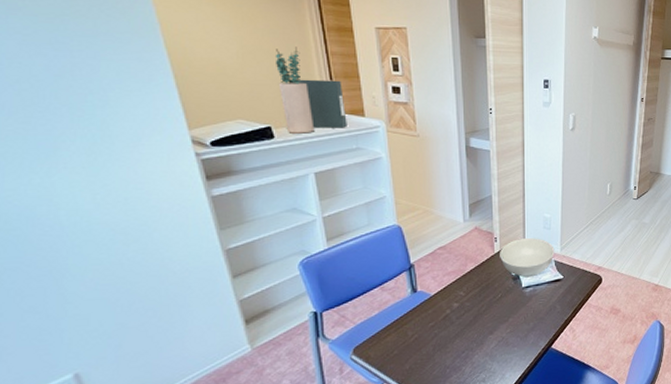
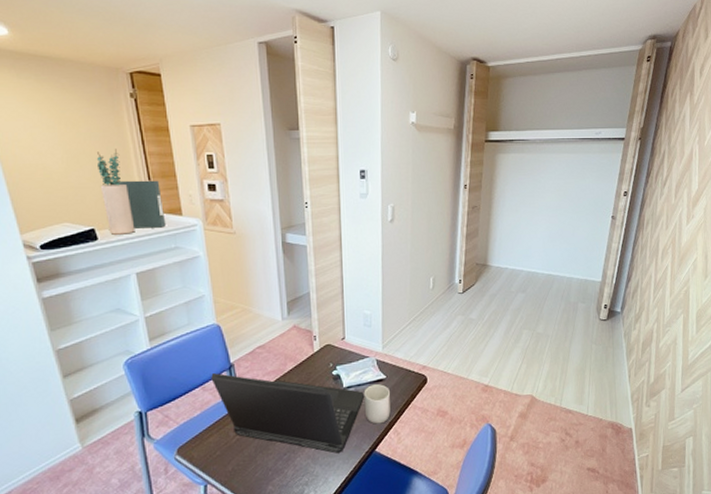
laptop computer: none [390,273,542,351] -> present [211,373,364,453]
bowl: present [500,238,555,278] -> none [319,336,376,378]
mug: none [542,284,568,322] -> present [364,384,391,424]

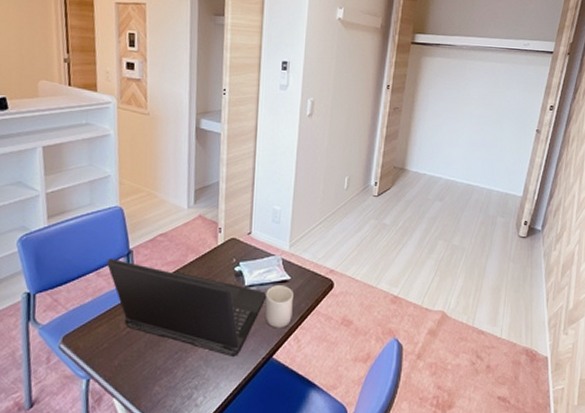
vase: present [96,149,135,235] -> none [17,19,48,106]
binder: present [112,180,166,229] -> none [29,51,80,102]

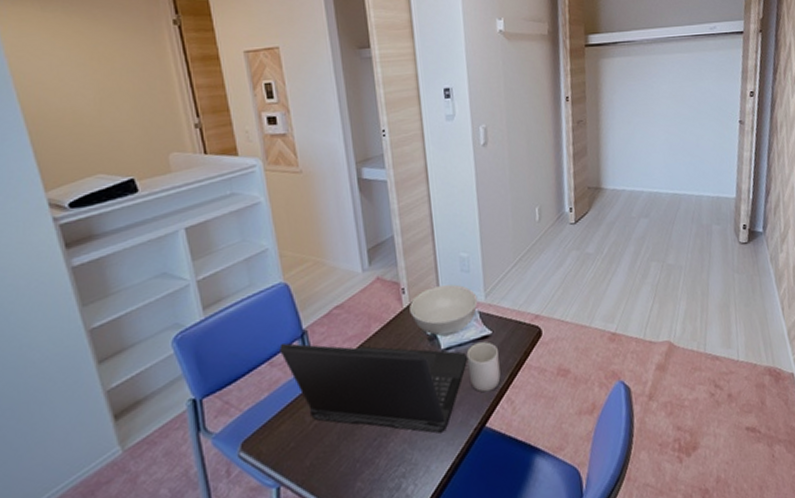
bowl: none [223,231,283,275] -> present [409,284,478,337]

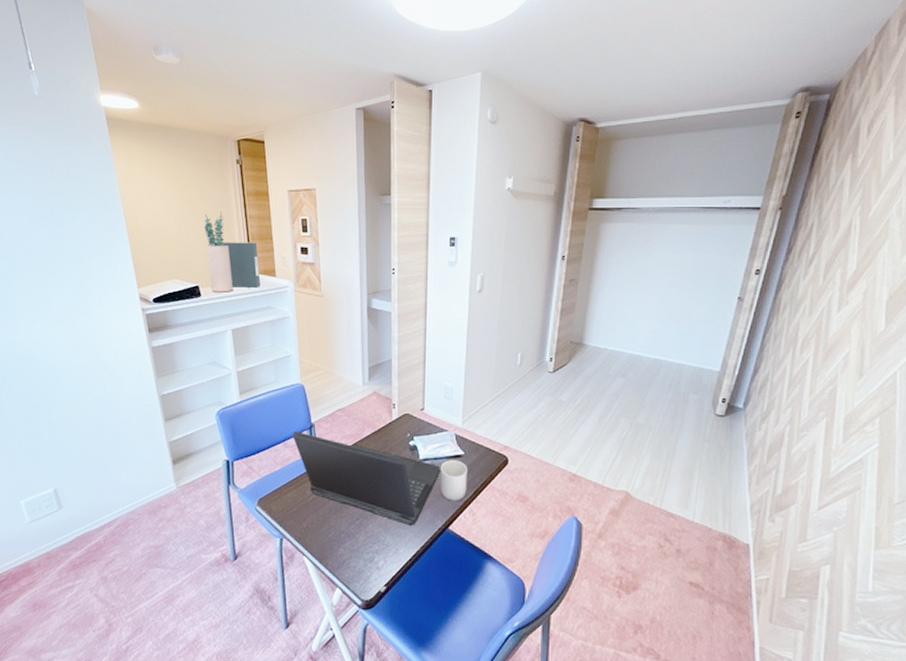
vase: none [135,84,183,184] -> present [204,212,234,292]
binder: none [154,116,219,175] -> present [216,242,261,288]
bowl: present [409,284,478,337] -> none [397,407,456,450]

